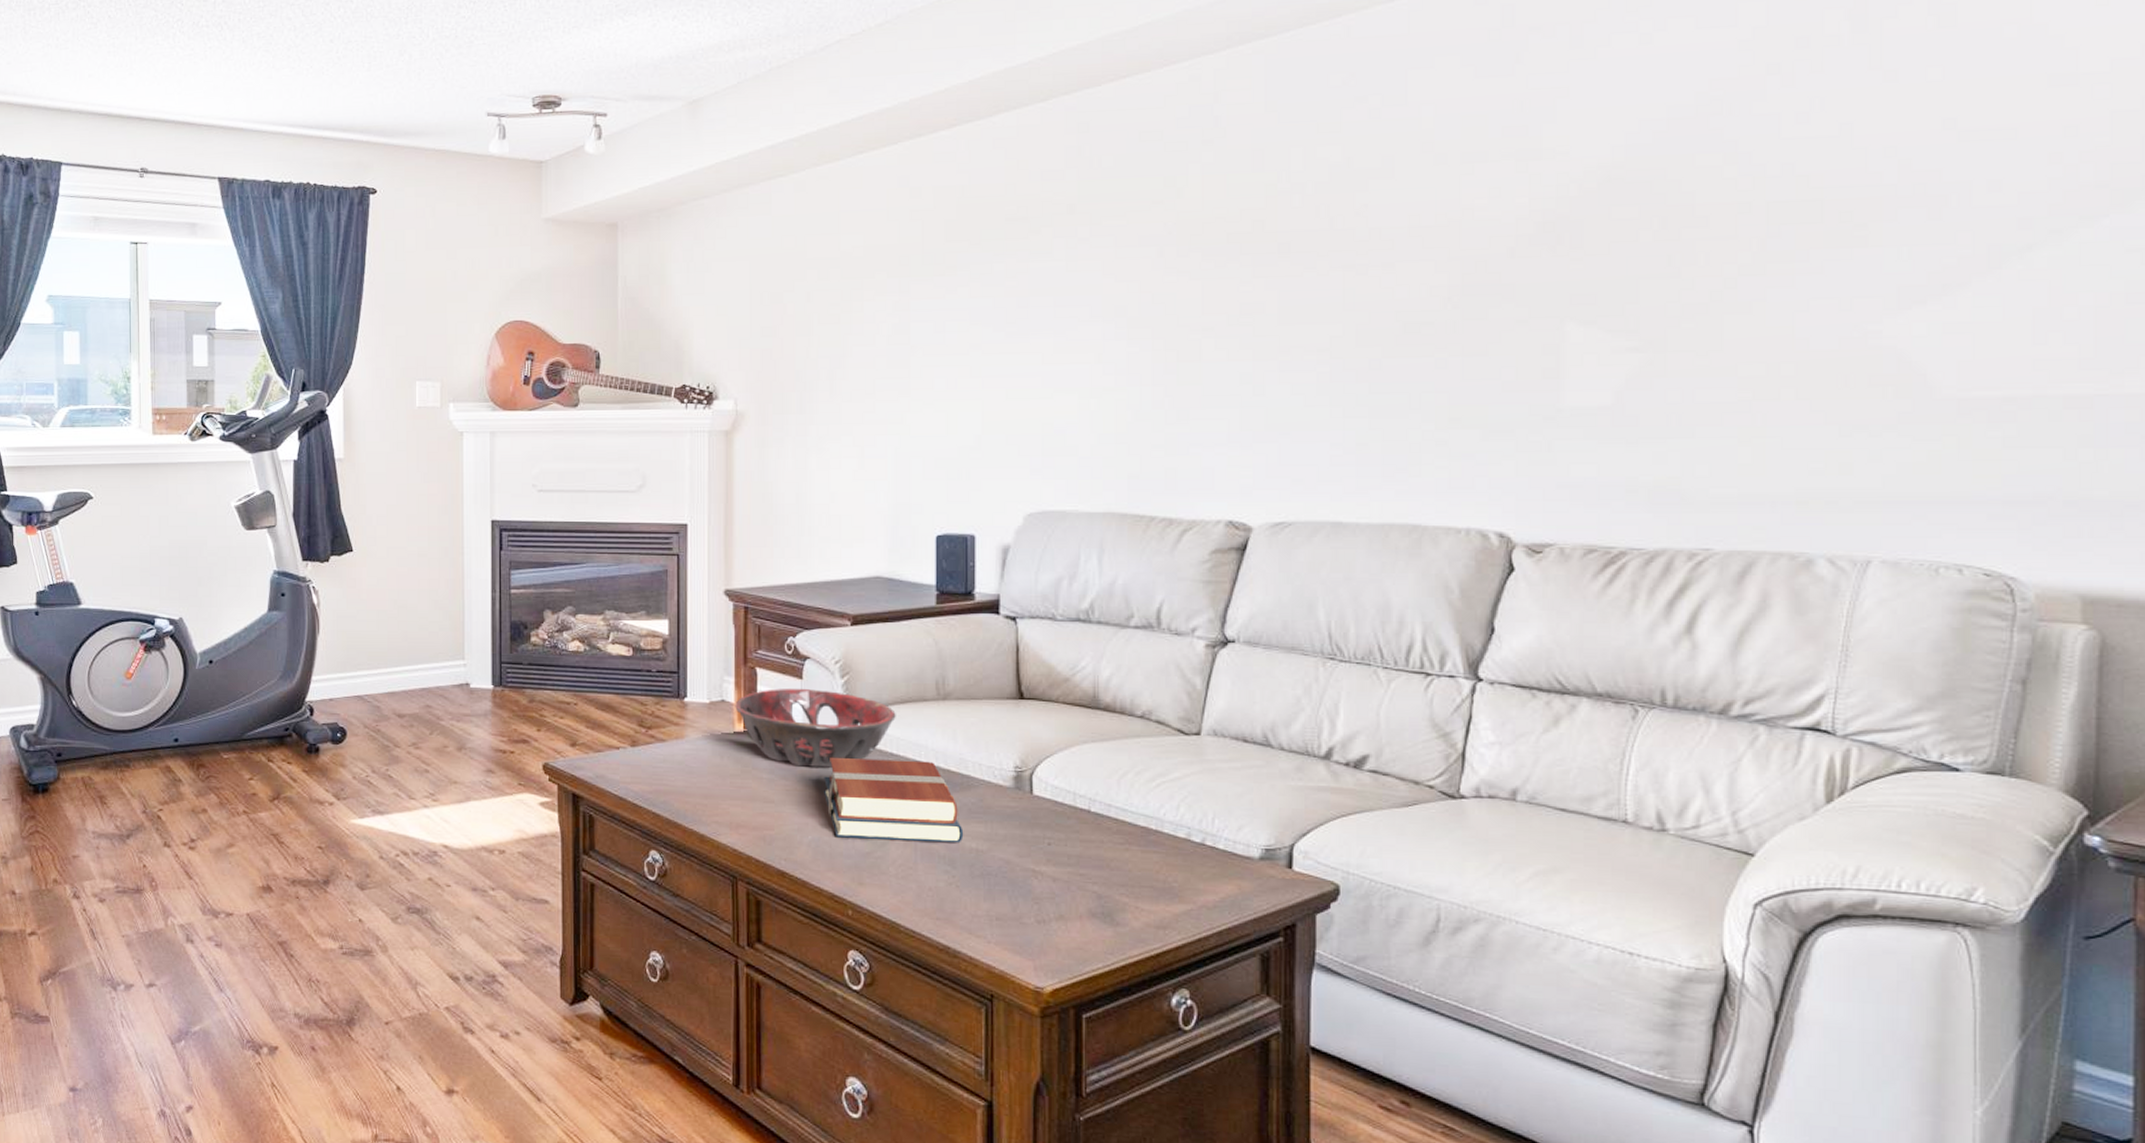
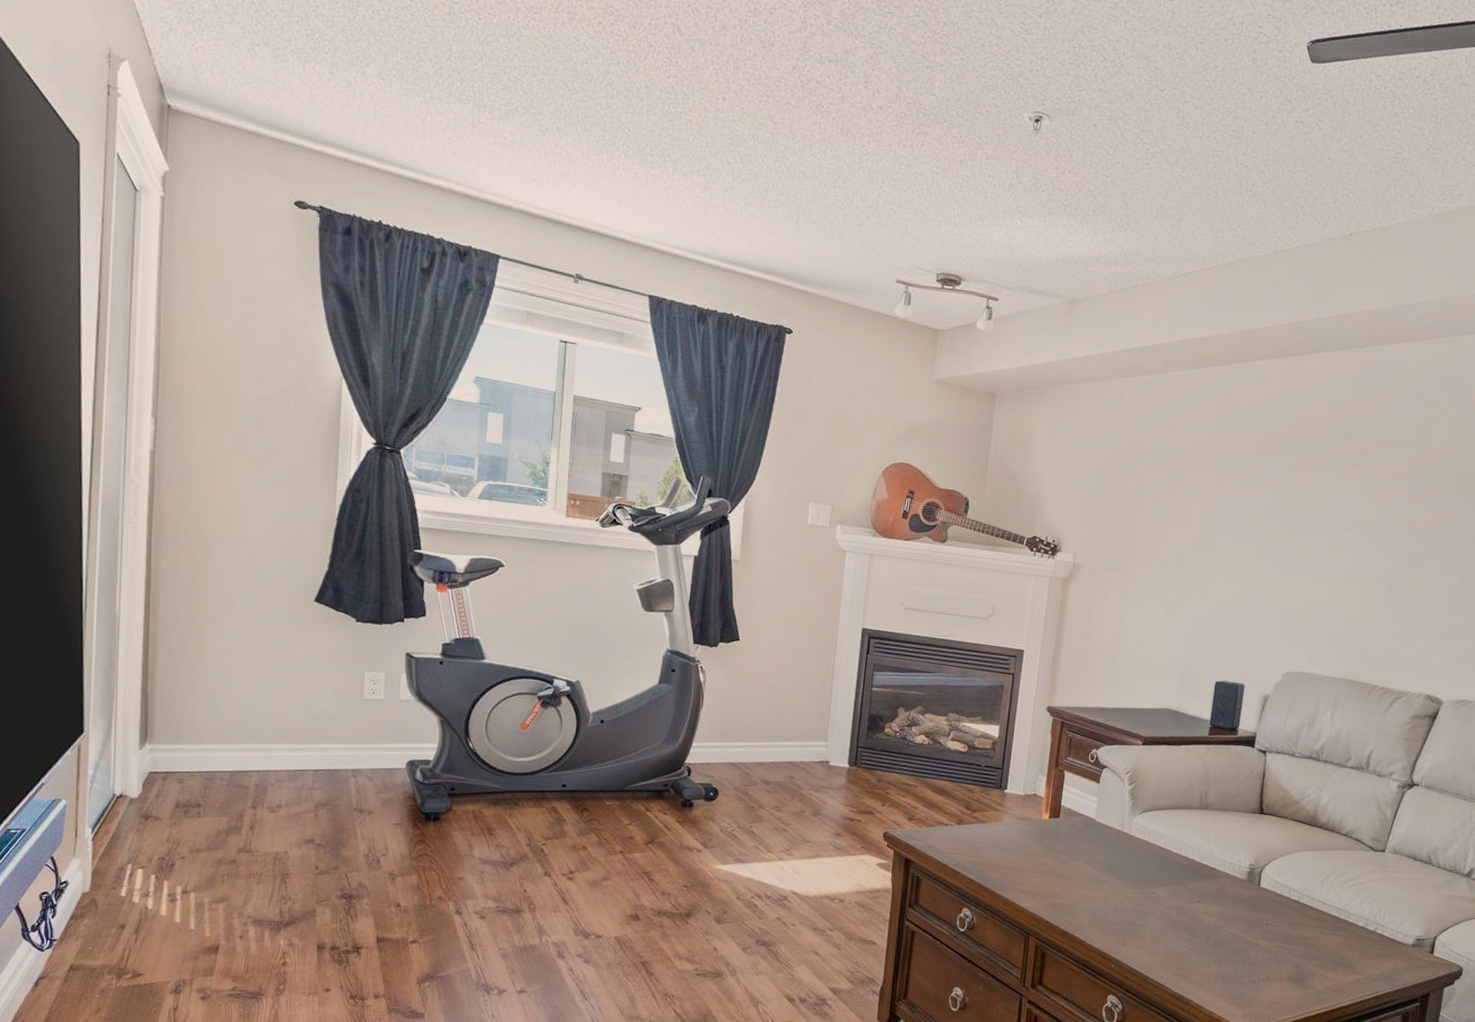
decorative bowl: present [735,688,896,768] -> none [1044,789,1167,854]
books: present [824,756,964,844] -> none [1105,845,1206,919]

